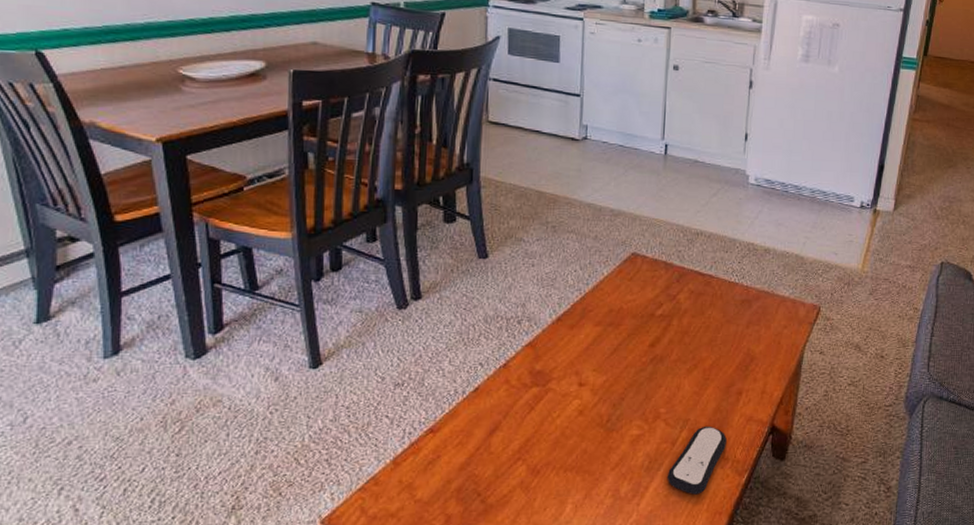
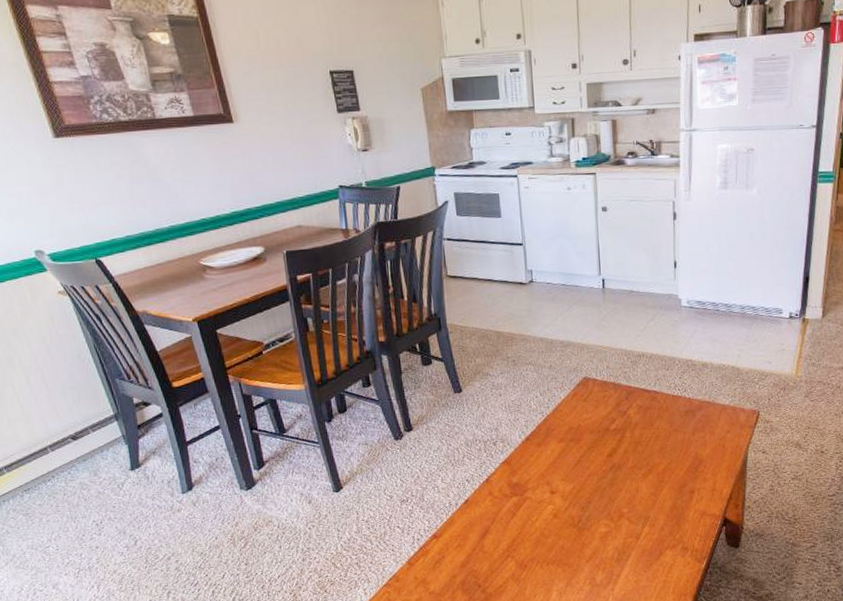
remote control: present [666,425,727,495] -> none [635,521,685,580]

